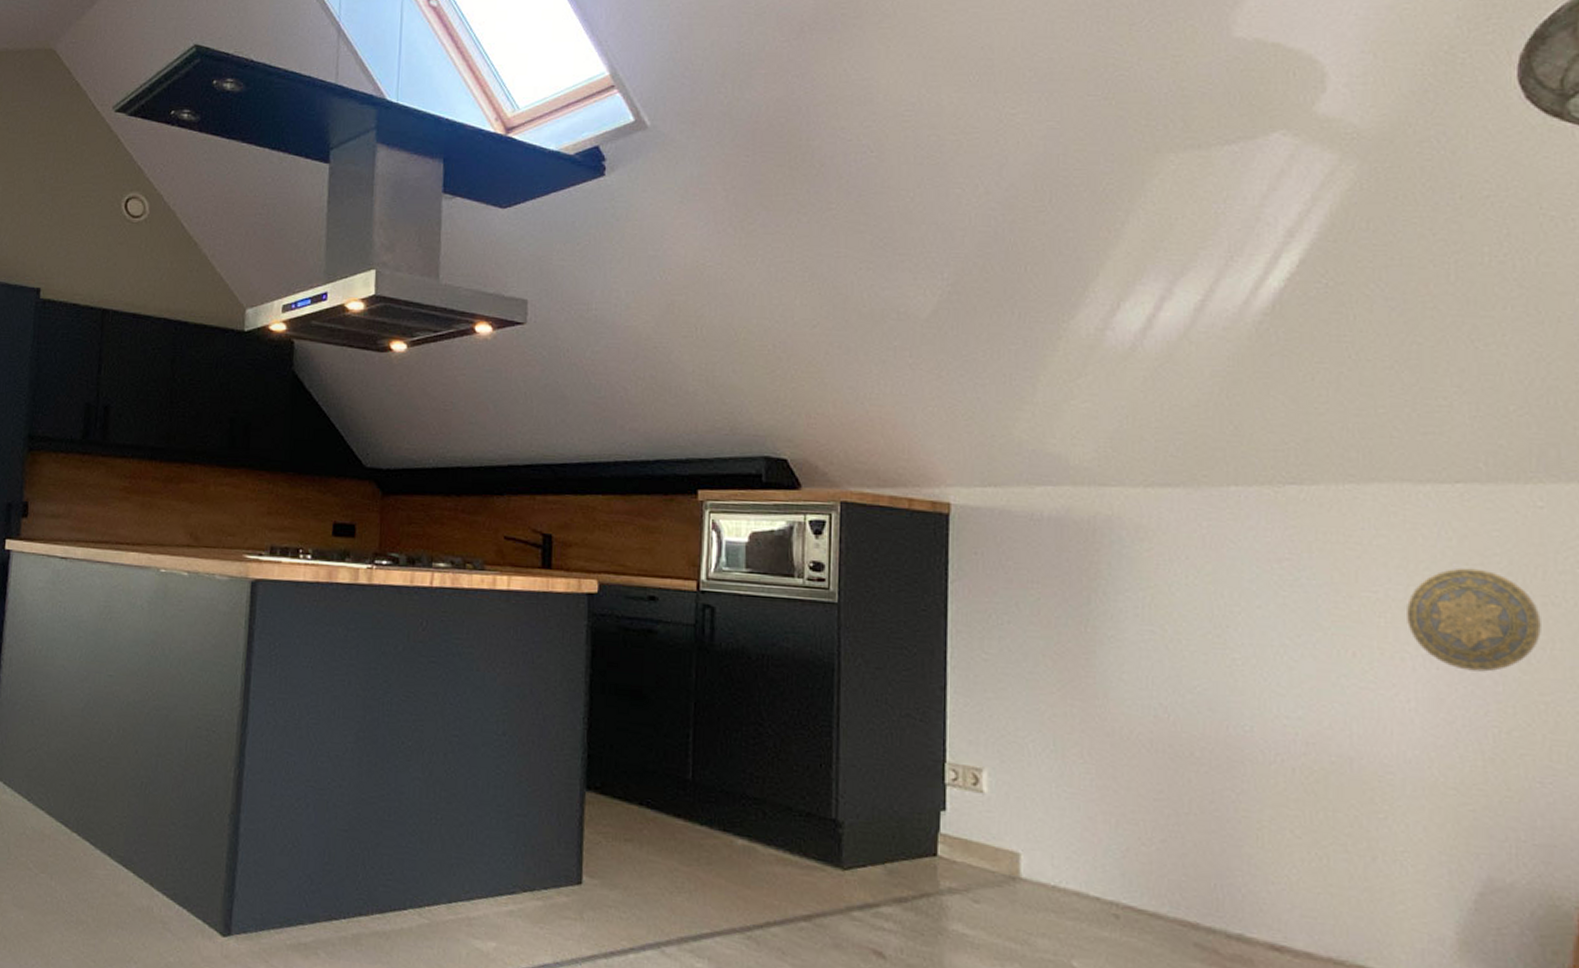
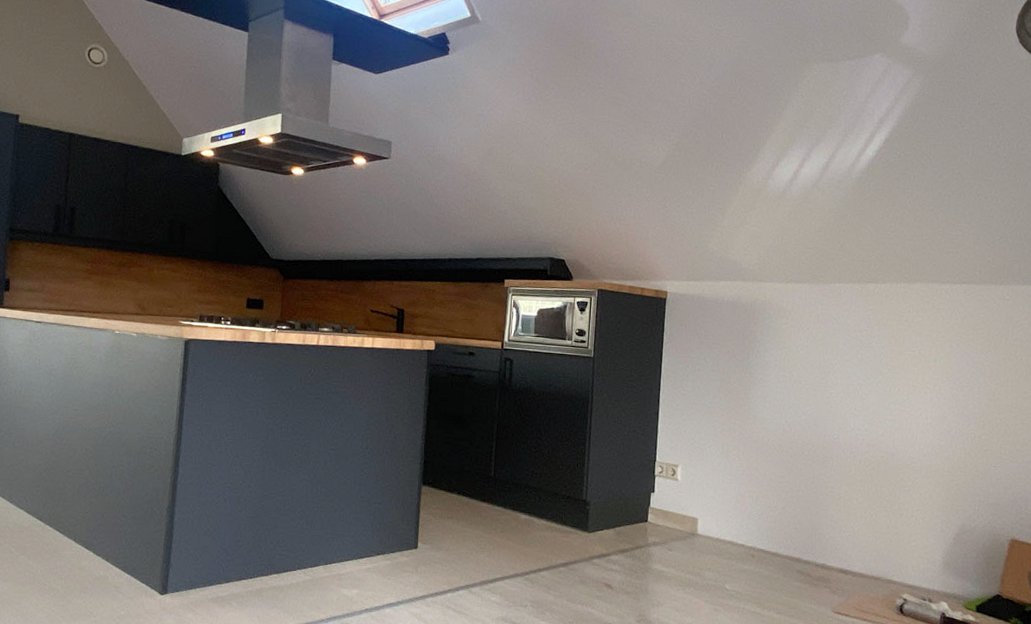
decorative plate: present [1407,568,1541,672] -> none [930,336,1002,400]

